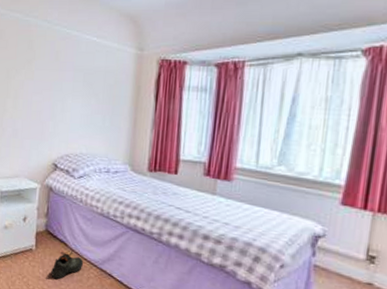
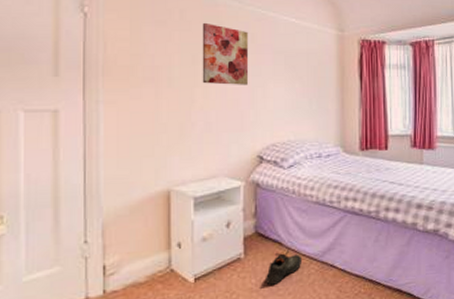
wall art: none [13,41,54,99] -> present [202,22,249,85]

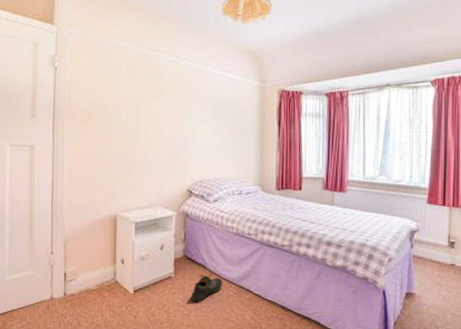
wall art: present [202,22,249,85] -> none [144,74,183,129]

